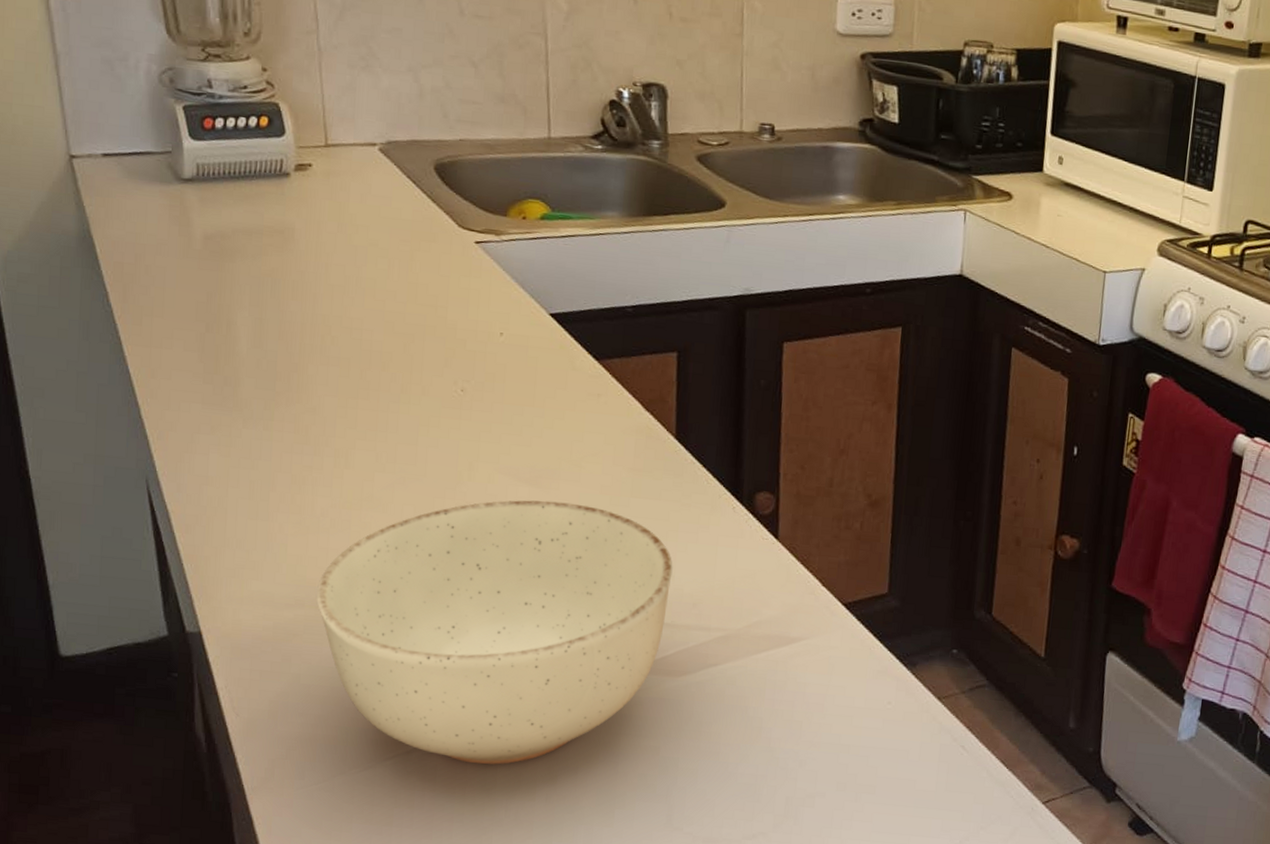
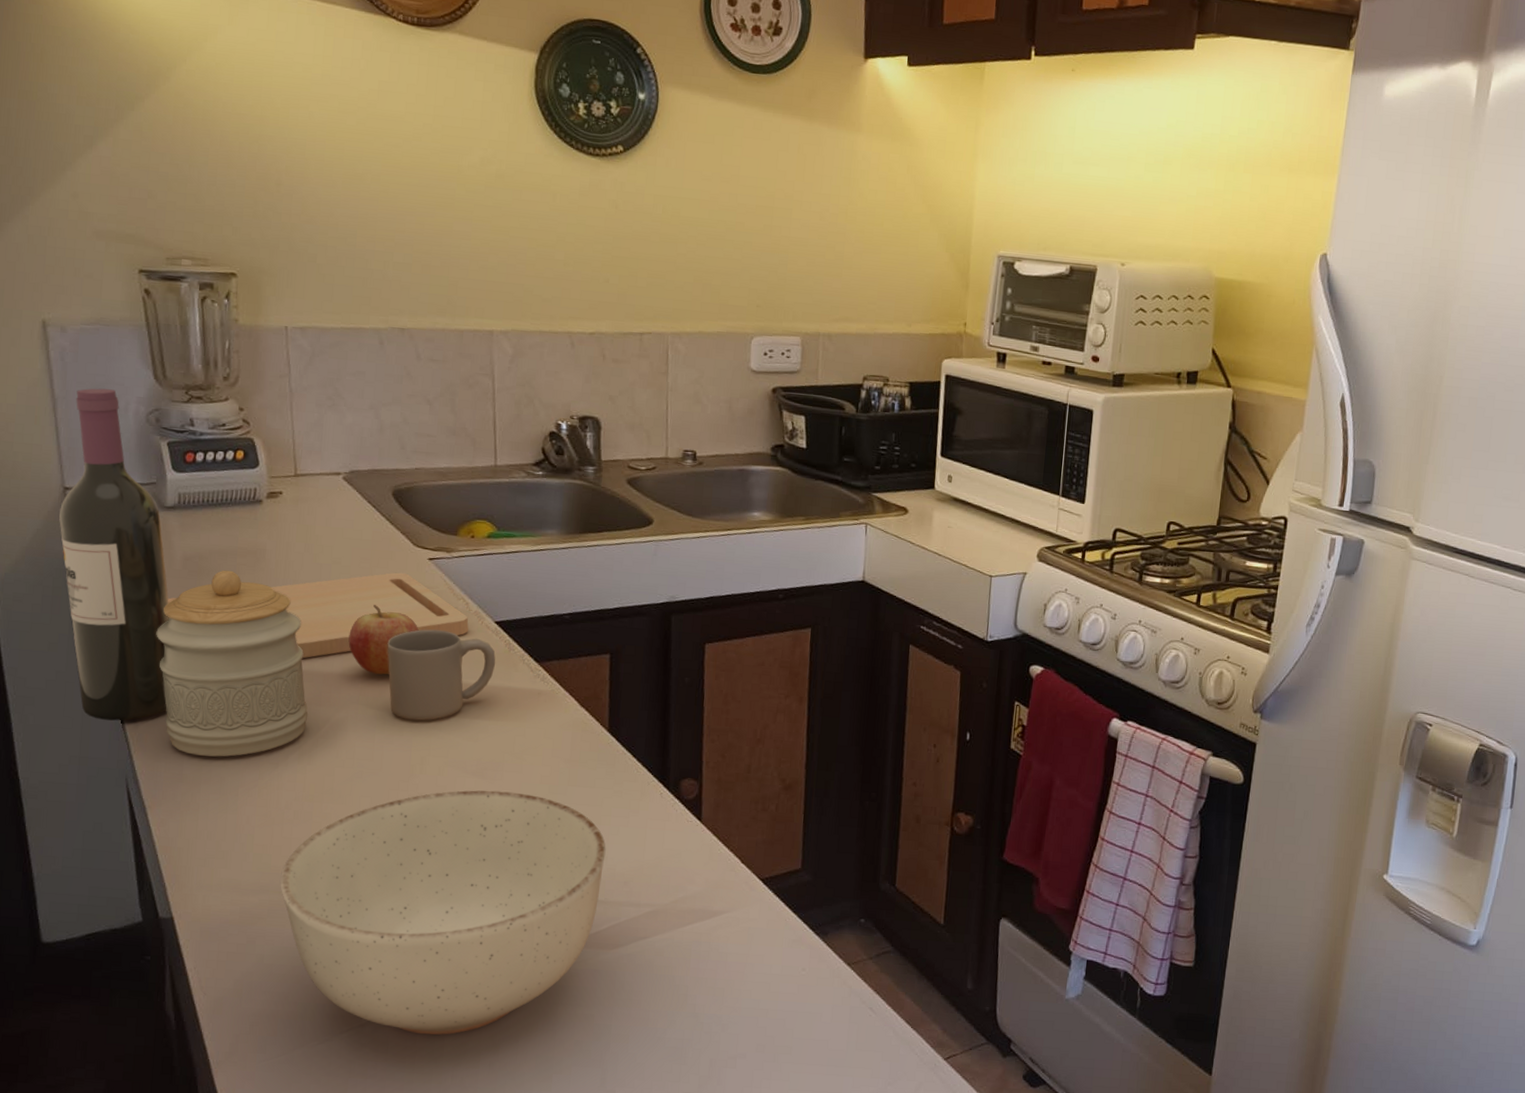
wine bottle: none [65,43,191,417] -> present [59,388,170,721]
jar: none [175,251,345,459] -> present [156,570,309,757]
cutting board: none [188,256,521,352] -> present [168,572,469,659]
fruit: none [387,293,465,371] -> present [348,605,419,675]
mug: none [430,321,551,423] -> present [387,629,496,721]

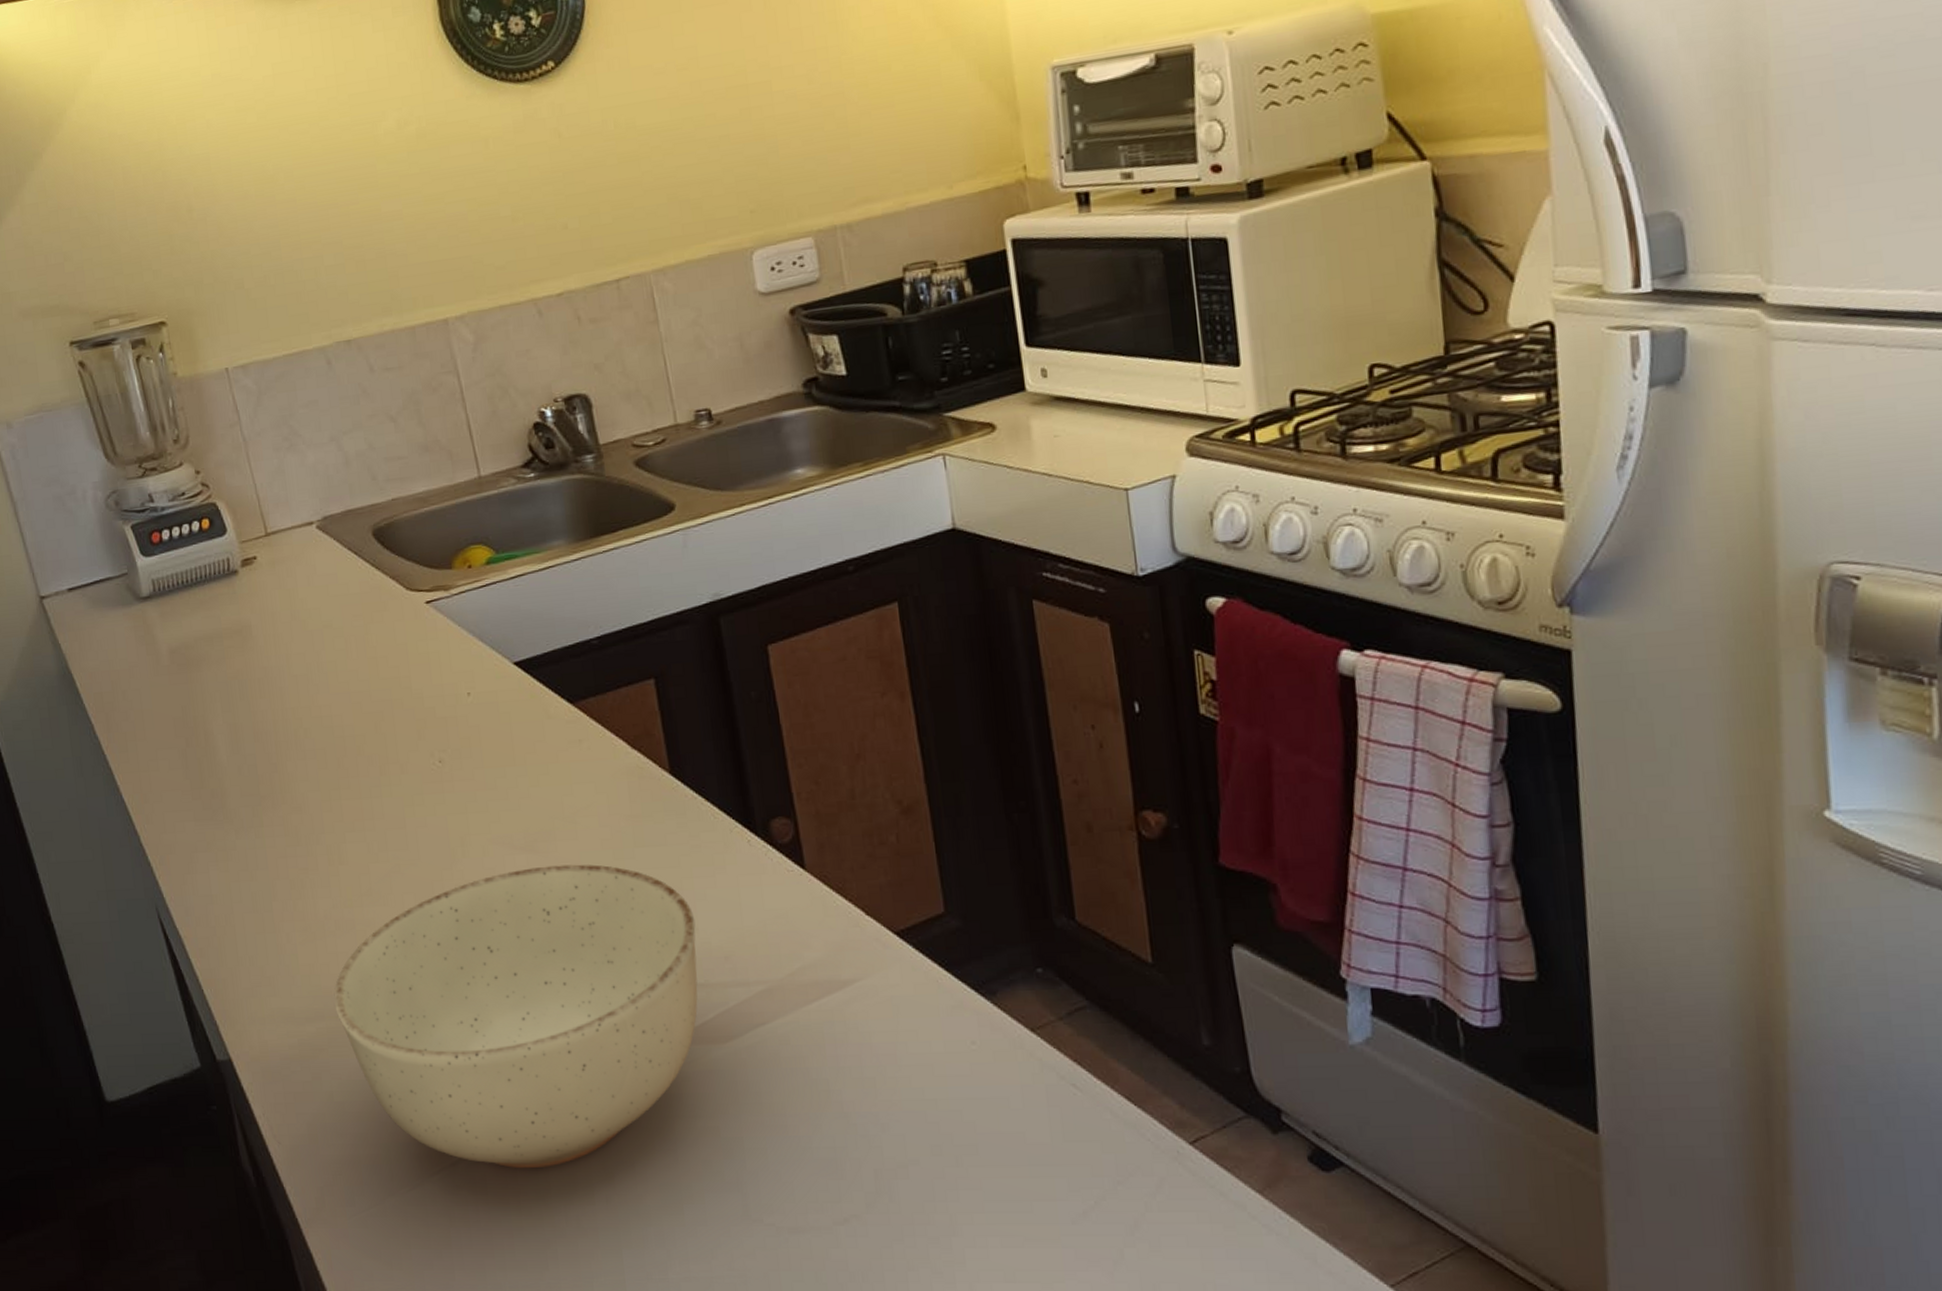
wine bottle: present [59,388,170,721] -> none [33,479,184,846]
jar: present [156,570,309,757] -> none [157,656,330,872]
cutting board: present [168,572,469,659] -> none [162,623,485,744]
fruit: present [348,605,419,675] -> none [355,667,431,748]
mug: present [387,629,496,721] -> none [398,683,524,797]

